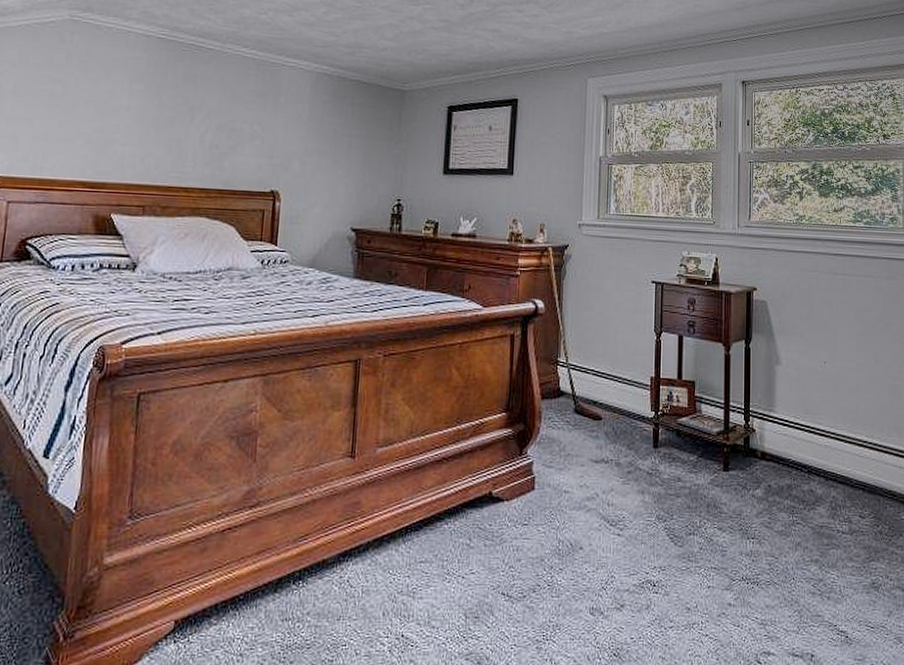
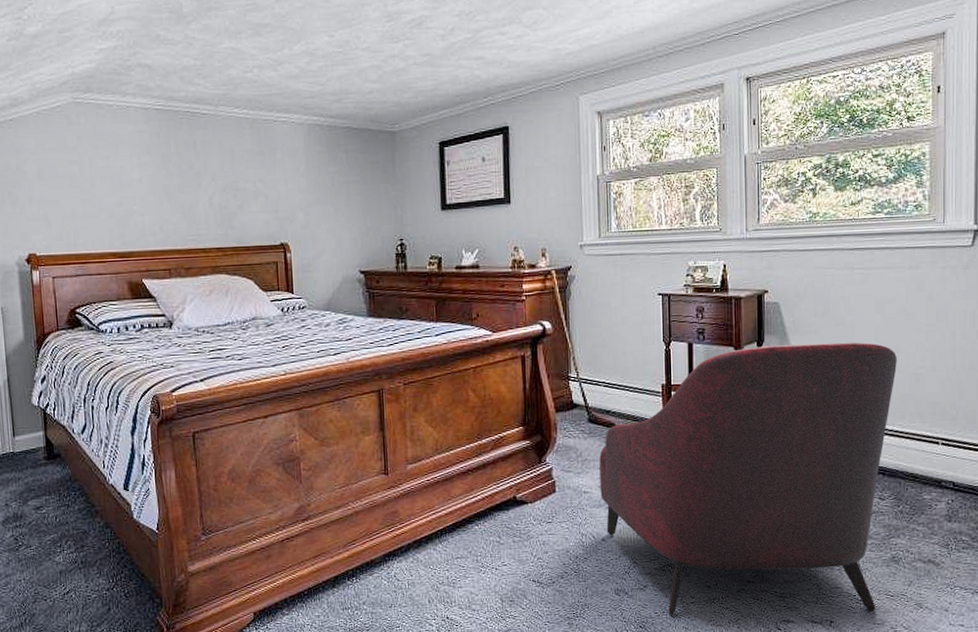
armchair: none [581,344,876,645] -> present [599,342,897,616]

